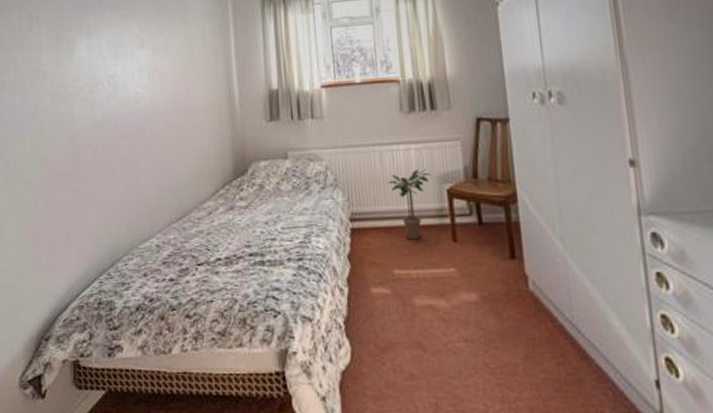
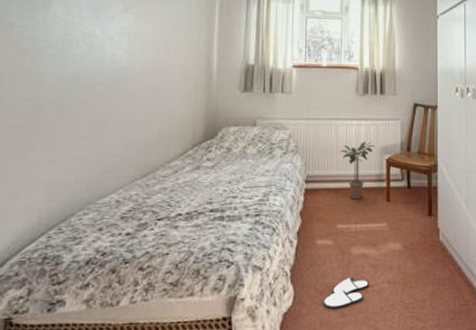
slippers: none [386,332,441,369] -> present [323,277,369,309]

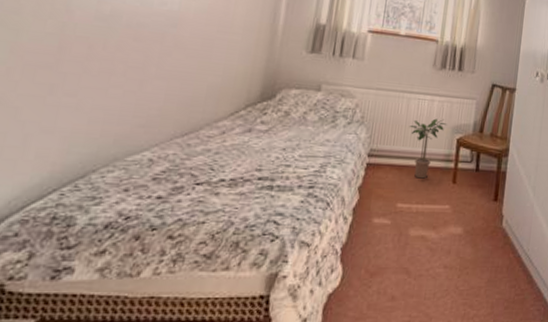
slippers: present [323,277,369,309] -> none [372,259,424,291]

